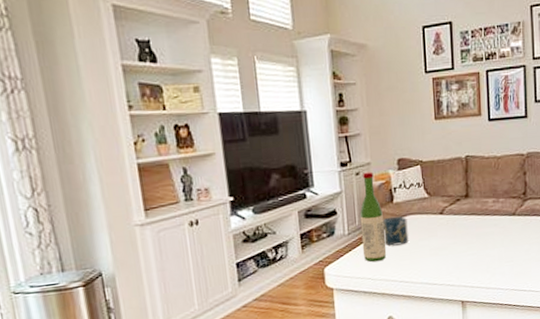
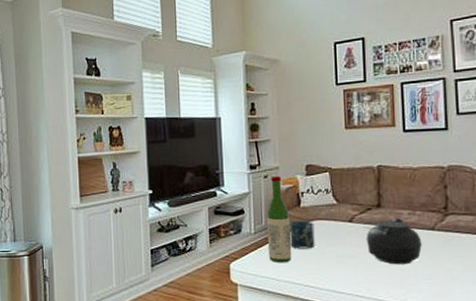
teapot: none [452,206,505,252] -> present [363,217,422,265]

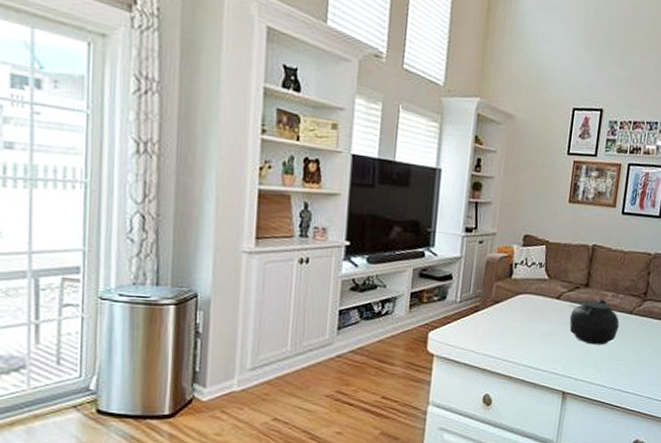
wine bottle: present [266,175,292,263] -> none [471,242,499,336]
cup: present [289,220,315,249] -> none [495,292,523,323]

